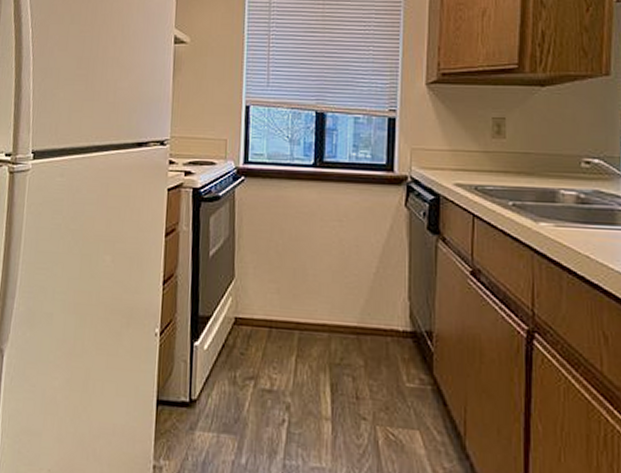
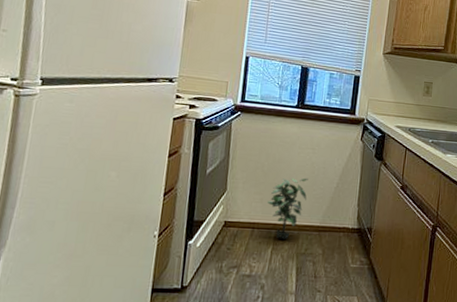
potted plant: none [286,260,337,344] -> present [268,178,308,240]

